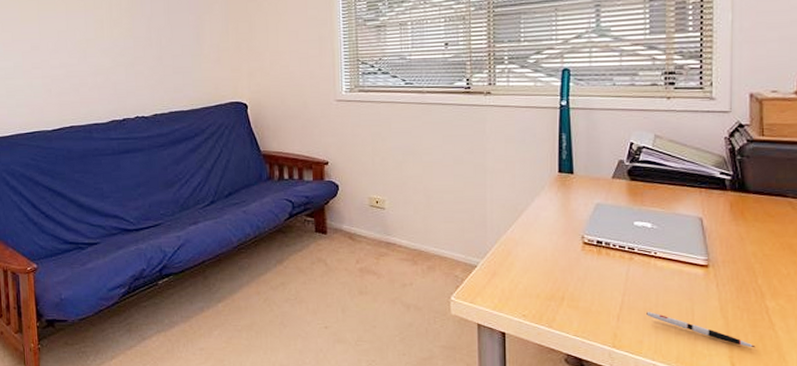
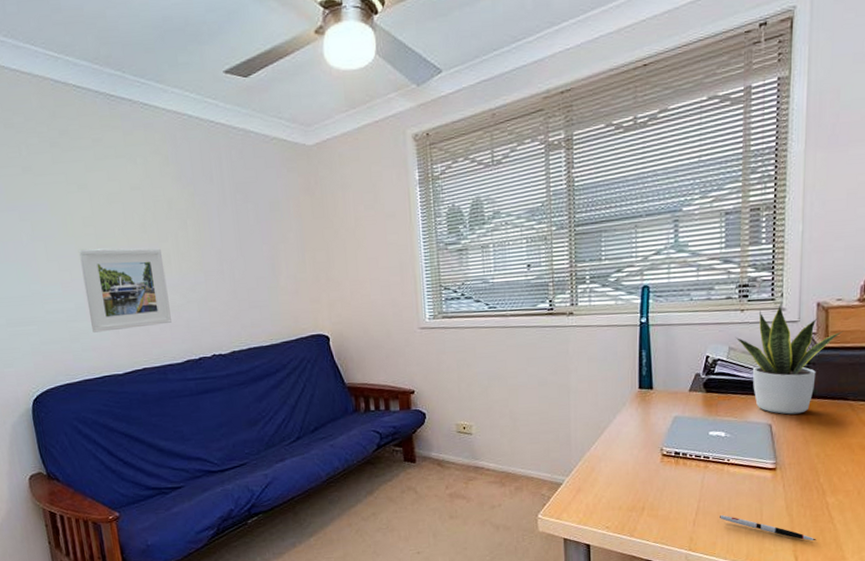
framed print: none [21,12,100,90] -> present [79,248,172,333]
potted plant: none [661,93,779,209] -> present [735,304,843,415]

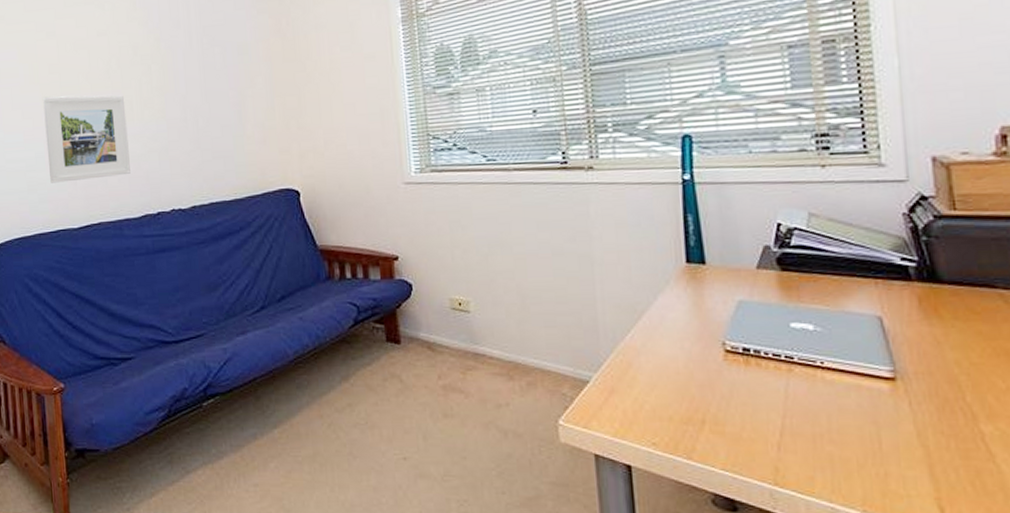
pen: present [720,514,817,541] -> none [816,438,971,487]
potted plant: present [735,304,843,415] -> none [816,158,976,305]

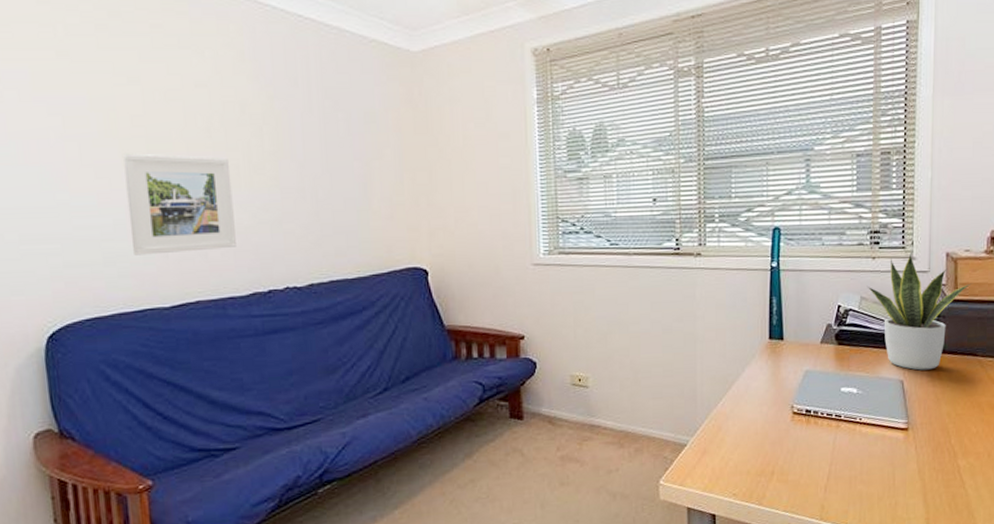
potted plant: none [816,158,976,305] -> present [867,253,971,371]

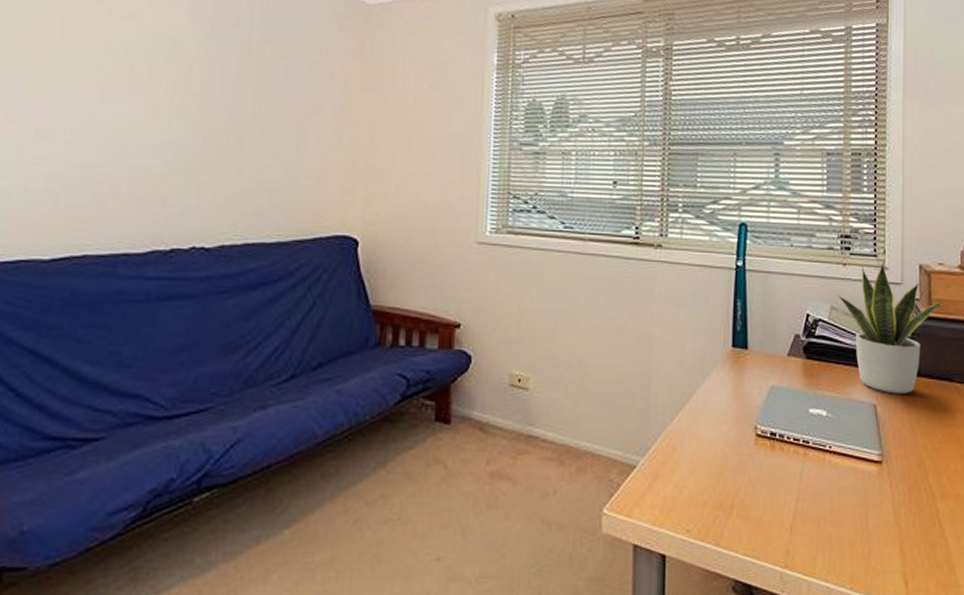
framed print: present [123,153,236,255] -> none [18,81,149,198]

